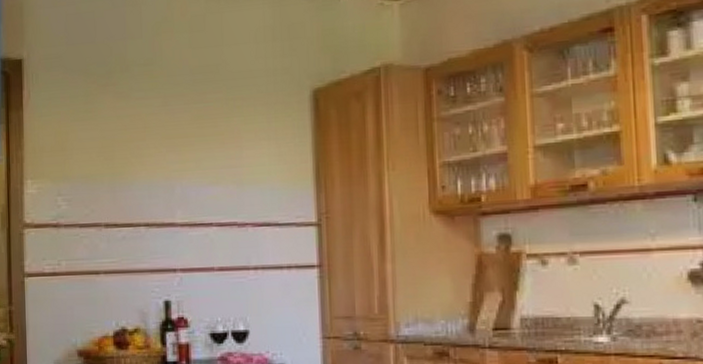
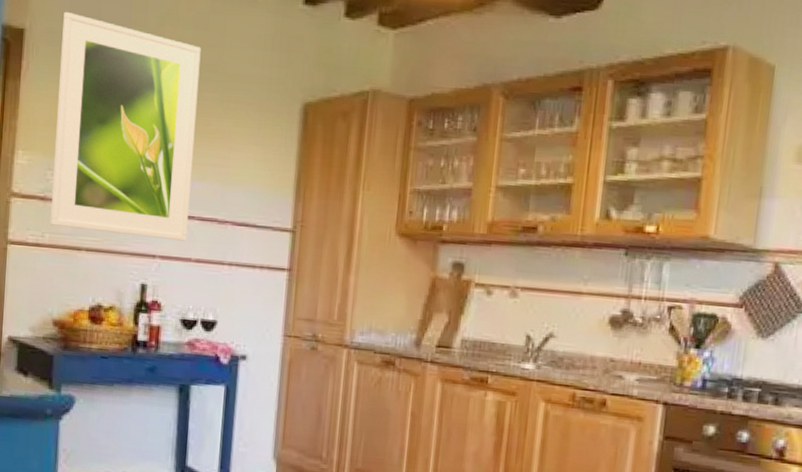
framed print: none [59,35,207,252] -> present [50,11,201,241]

